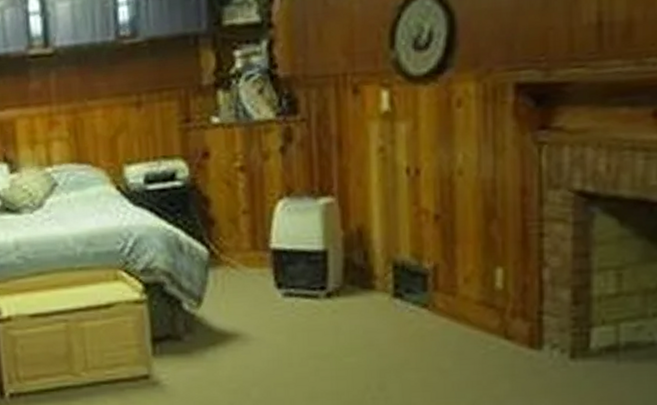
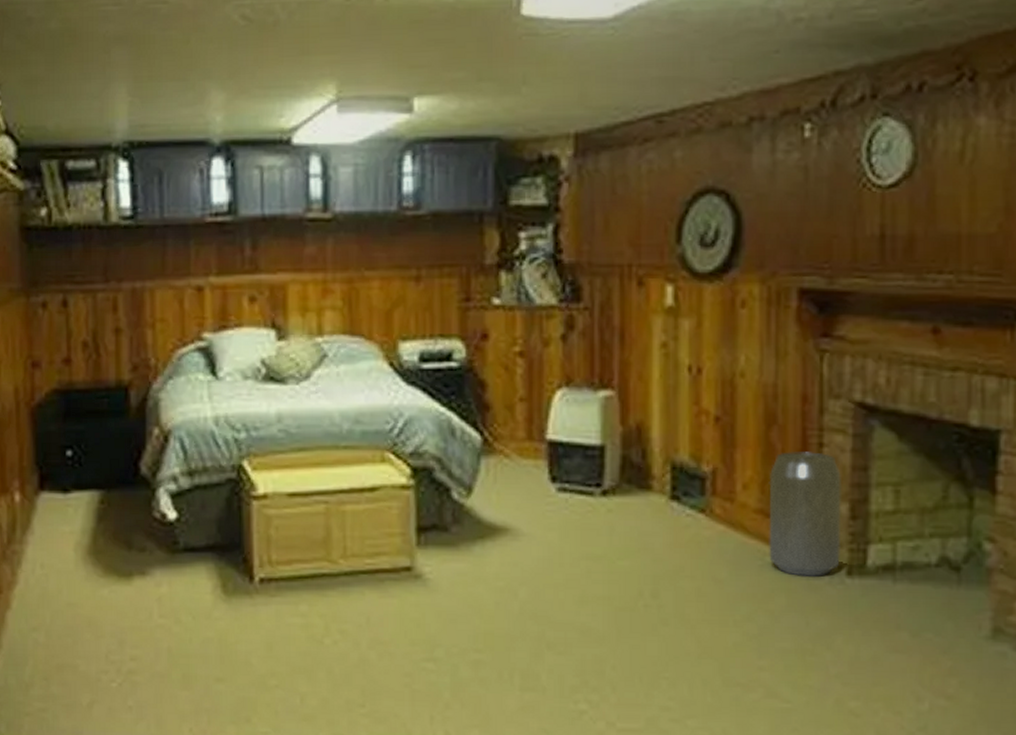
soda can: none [490,242,564,362] -> present [769,452,841,576]

